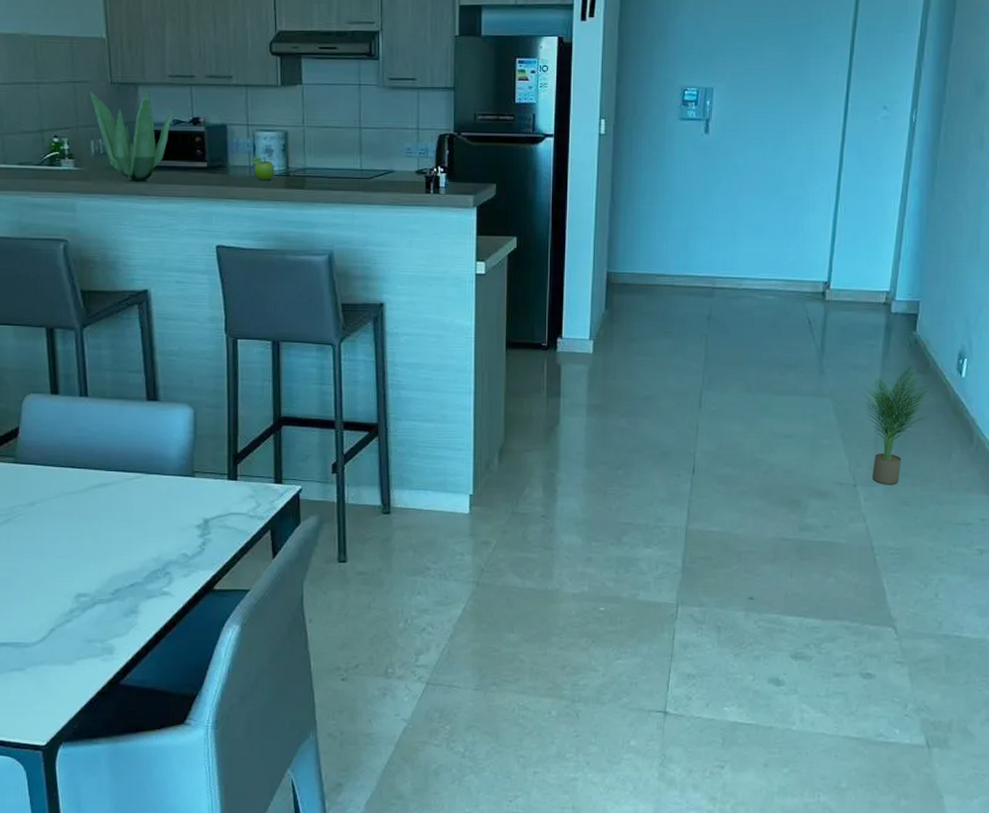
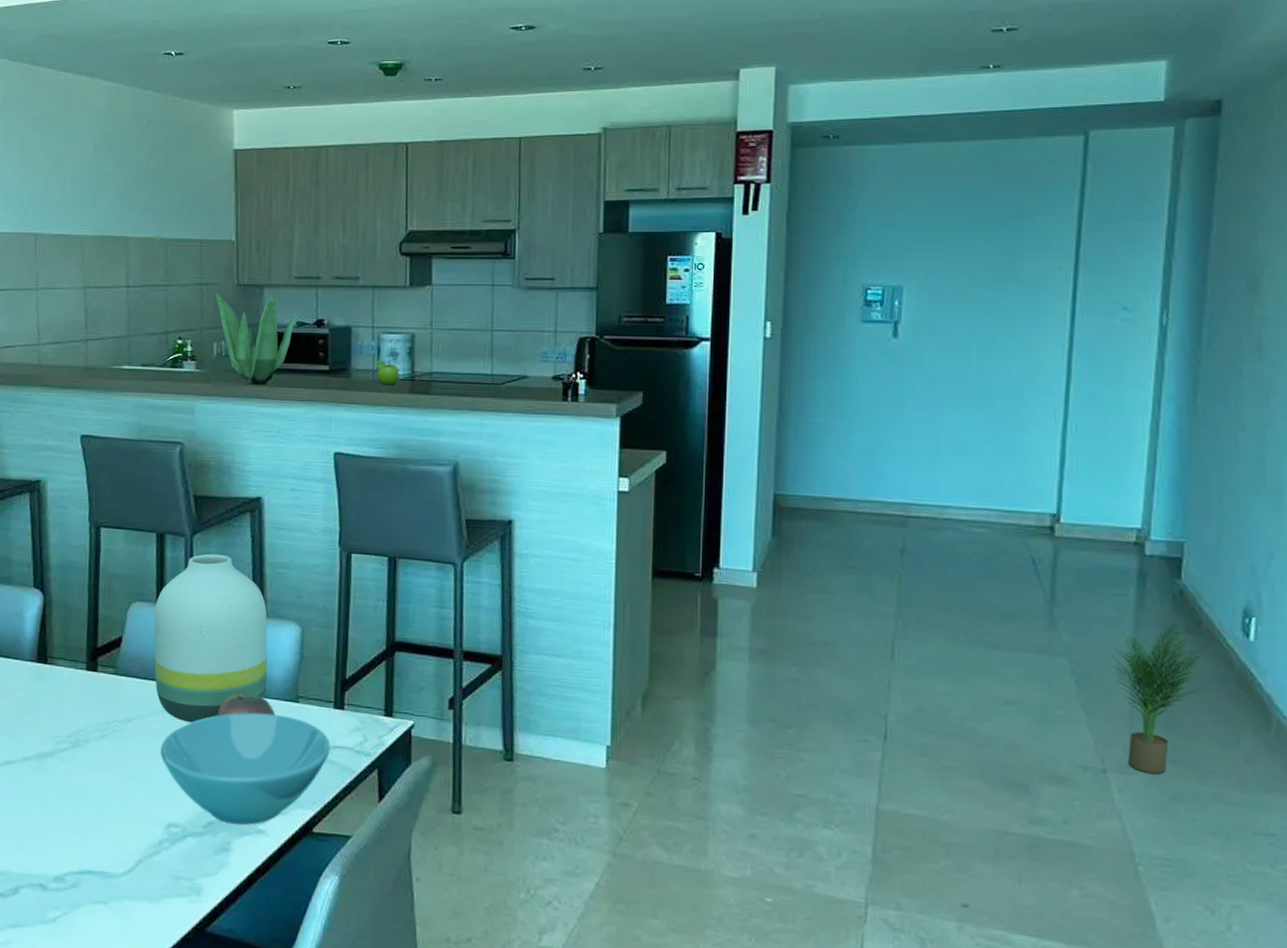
vase: none [50,345,164,502] -> present [154,554,268,723]
bowl: none [64,488,226,590] -> present [160,712,331,825]
fruit: none [118,472,174,495] -> present [217,692,276,717]

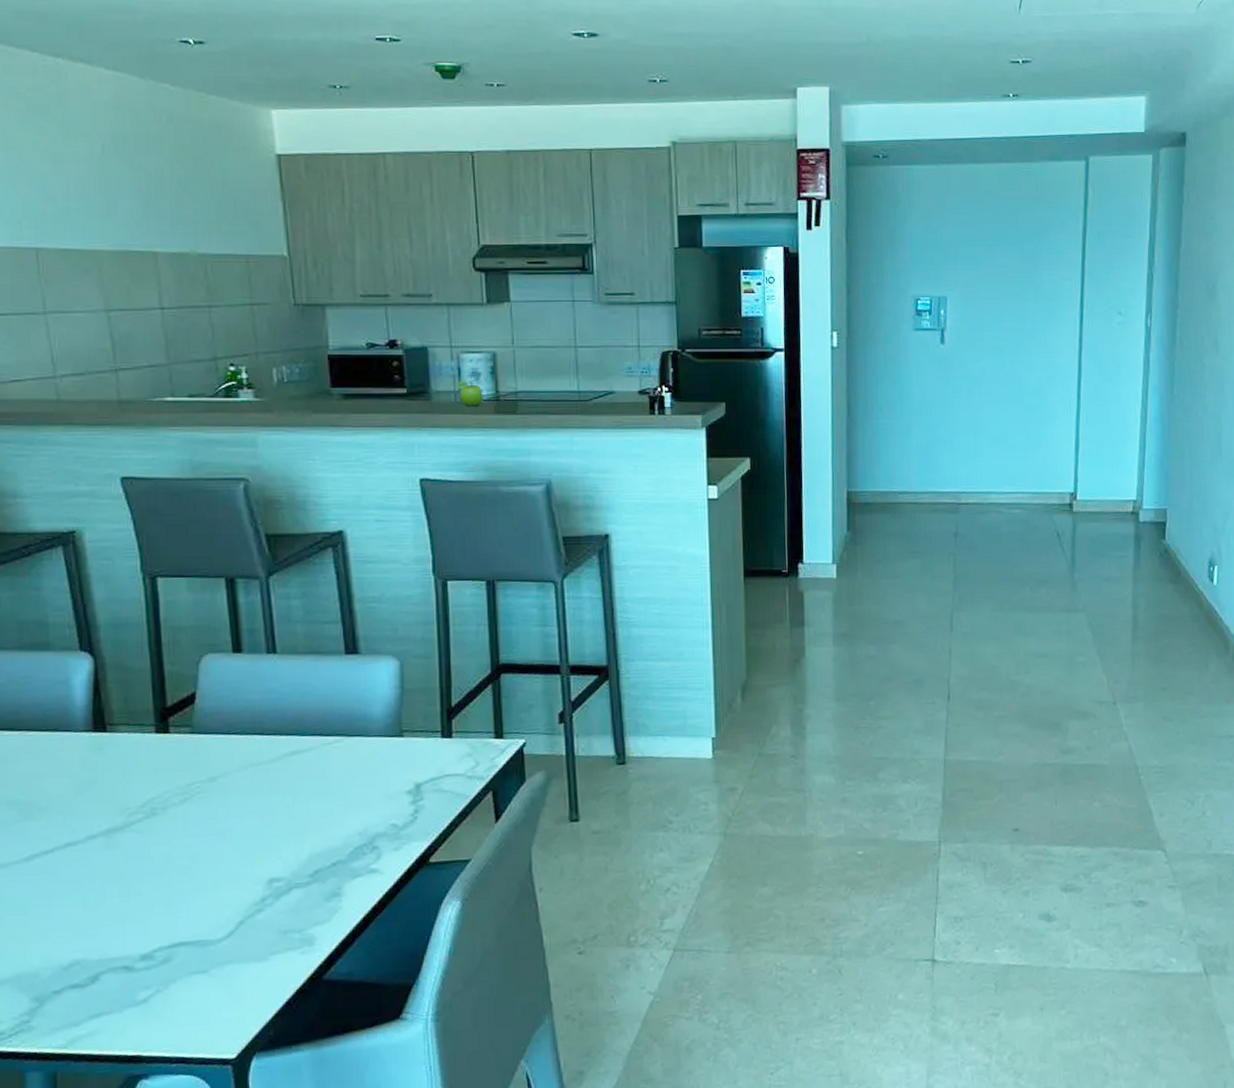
vase: present [154,554,268,723] -> none [232,594,367,773]
bowl: present [160,712,331,825] -> none [252,751,441,869]
plant: present [216,291,298,385] -> none [270,311,366,412]
fruit: present [217,692,276,717] -> none [314,735,379,763]
potted plant: present [1111,622,1212,775] -> none [1117,575,1189,701]

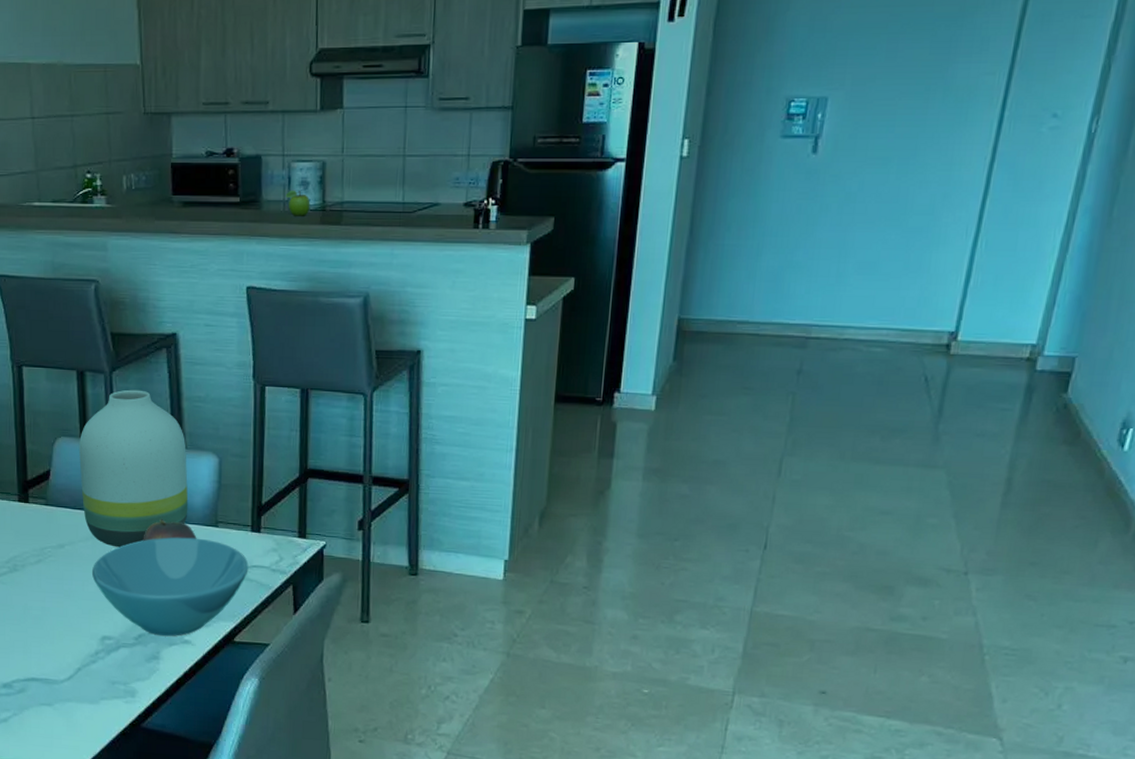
vase: none [232,594,367,773] -> present [79,389,188,548]
bowl: none [252,751,441,869] -> present [91,537,249,637]
fruit: none [314,735,379,763] -> present [143,519,197,542]

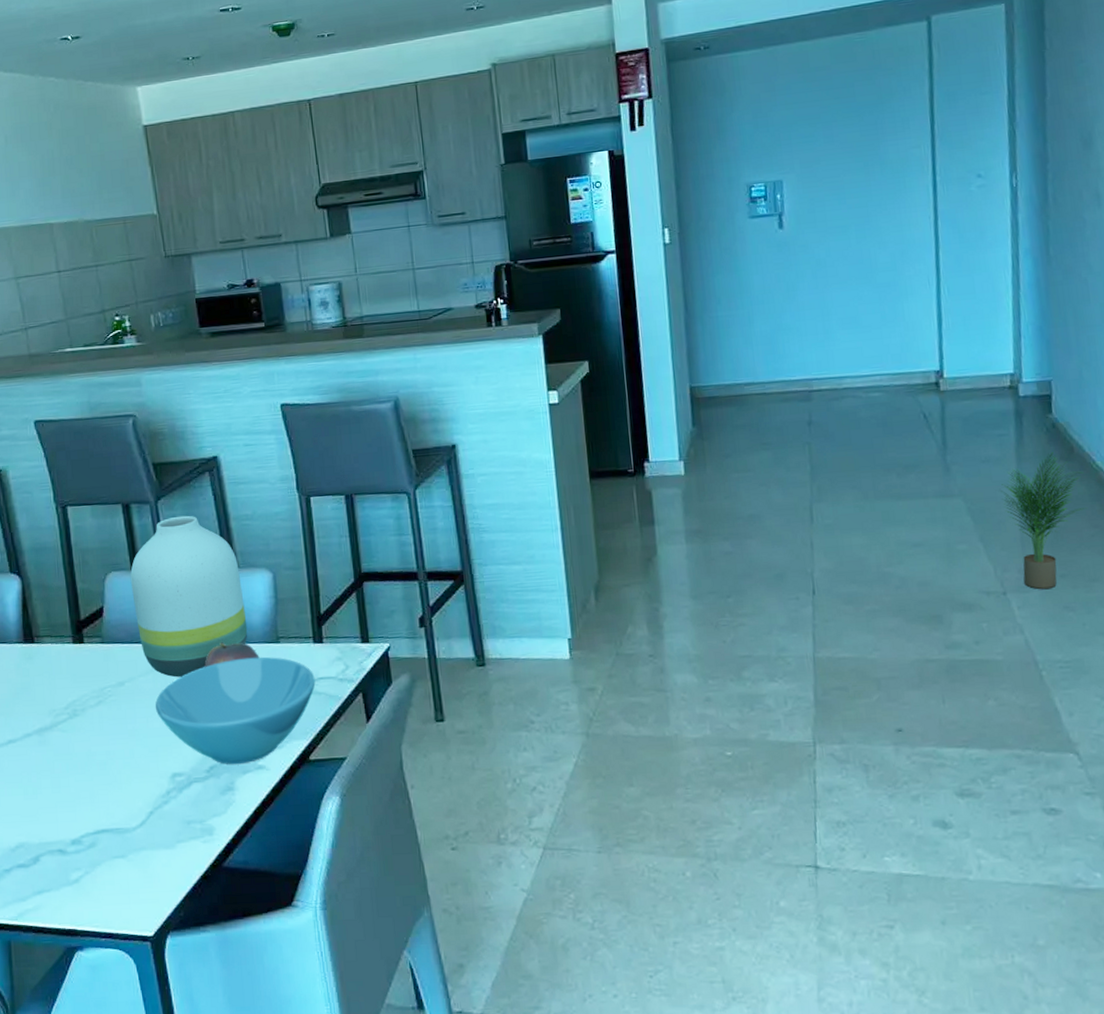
fruit: present [285,190,311,218] -> none [307,310,333,335]
potted plant: none [987,434,1085,575] -> present [999,452,1088,590]

